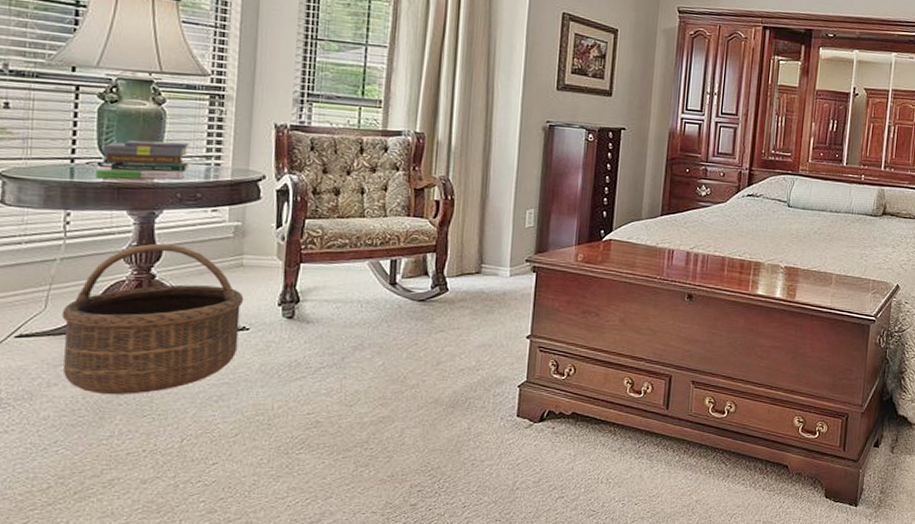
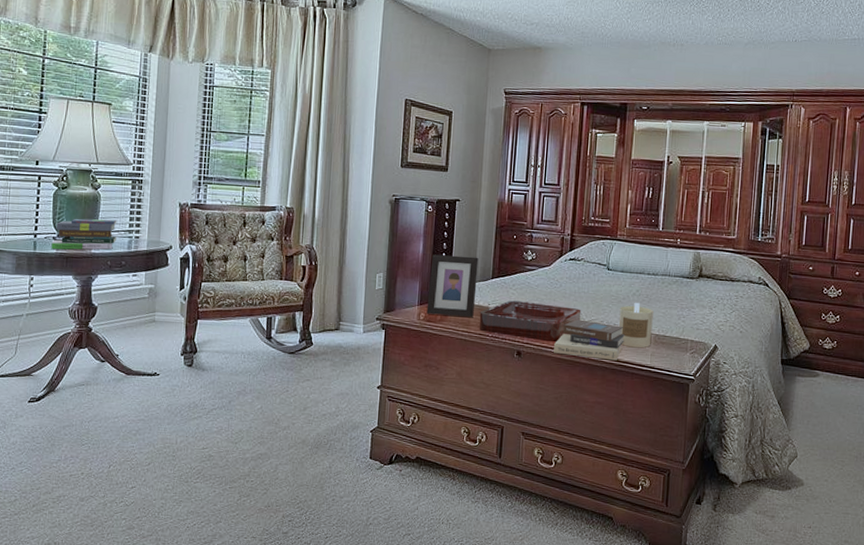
basket: present [61,243,244,394] -> none [26,302,156,426]
picture frame: none [585,188,646,258] -> present [426,254,479,317]
decorative tray: none [645,239,759,284] -> present [479,300,582,342]
books: none [728,259,805,303] -> present [553,319,625,361]
candle: none [798,241,835,289] -> present [618,302,654,348]

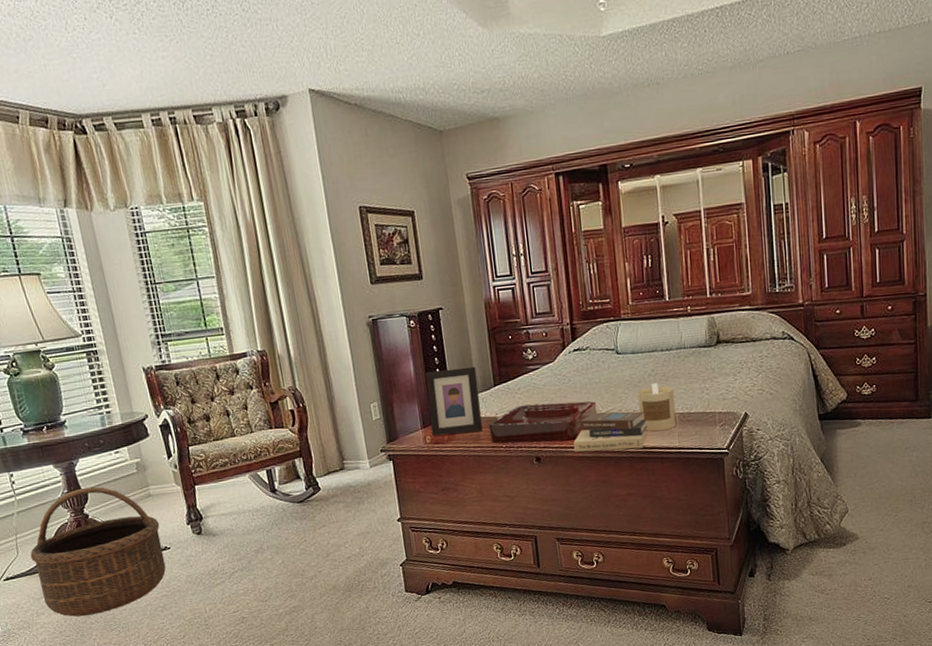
basket: none [26,302,156,426] -> present [30,486,166,617]
books: present [51,218,117,250] -> none [19,398,88,442]

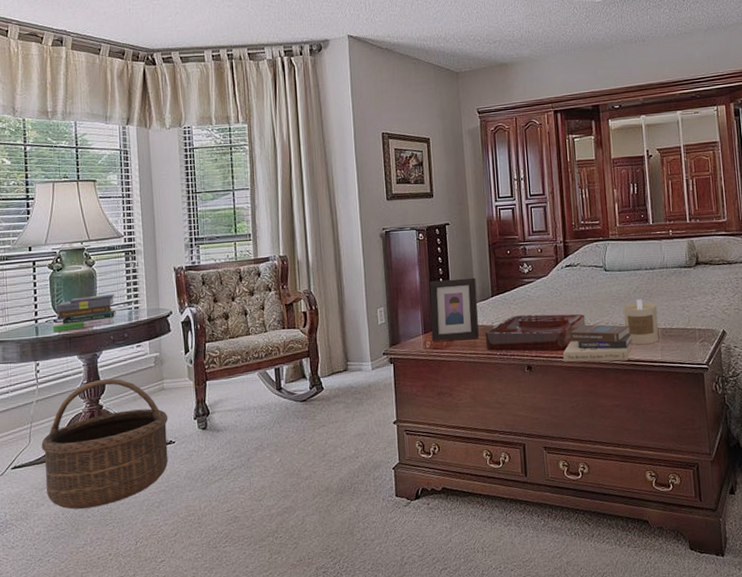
books: none [19,398,88,442] -> present [53,293,117,333]

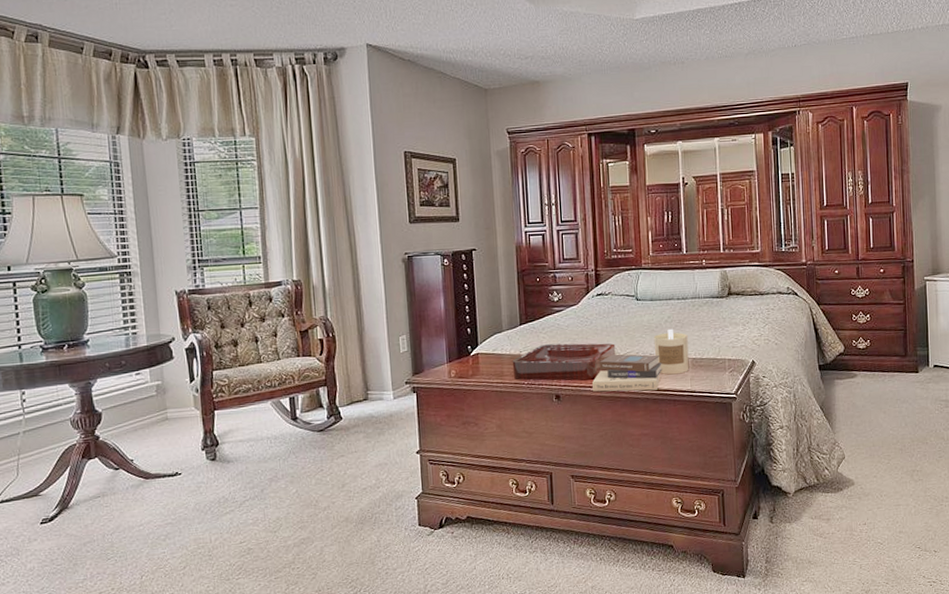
basket: present [41,378,168,509] -> none [31,407,175,544]
books: present [53,293,117,333] -> none [39,318,113,359]
picture frame: present [429,277,479,342] -> none [455,305,506,370]

